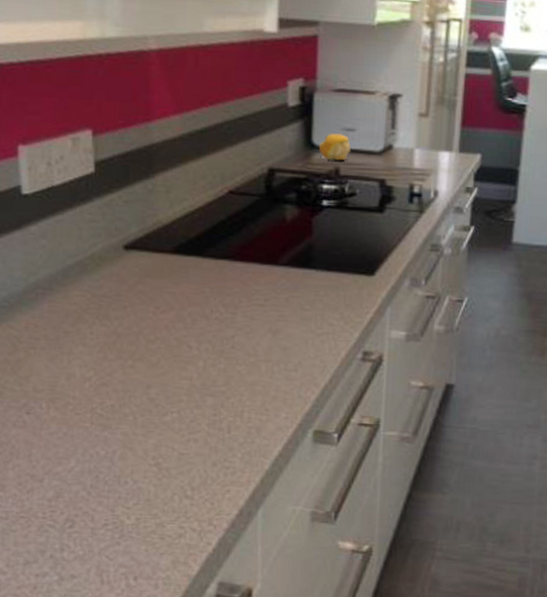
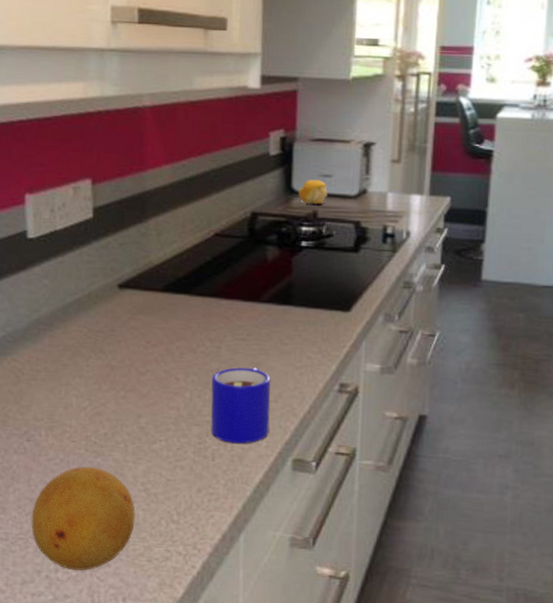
fruit: none [33,440,146,549] -> present [31,466,135,571]
mug: none [226,334,290,415] -> present [211,367,271,444]

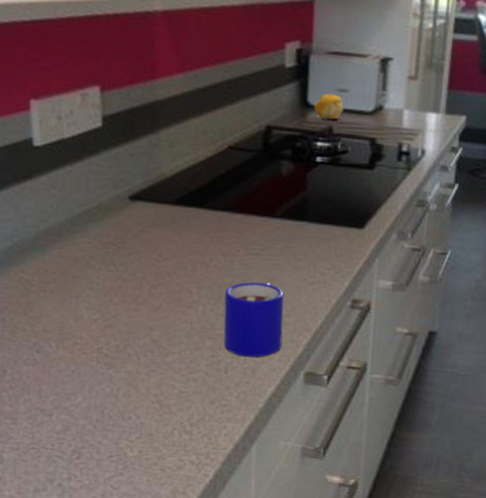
fruit: present [31,466,135,571] -> none [42,378,148,479]

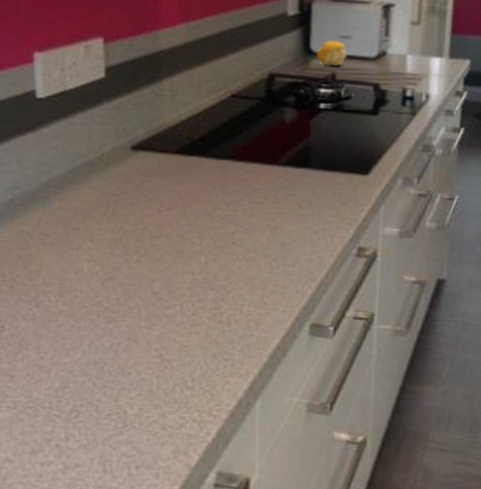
mug: present [223,282,284,357] -> none [226,231,288,309]

